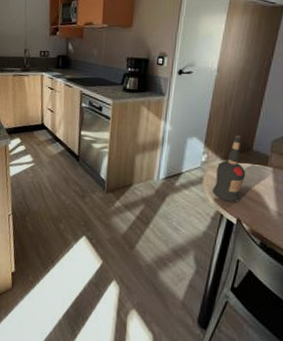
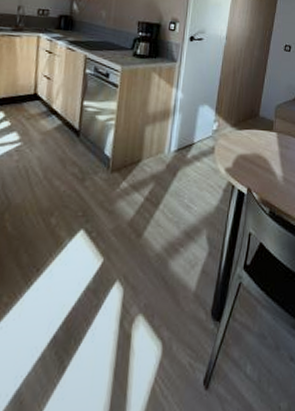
liquor bottle: present [212,135,246,202] -> none [224,101,254,171]

